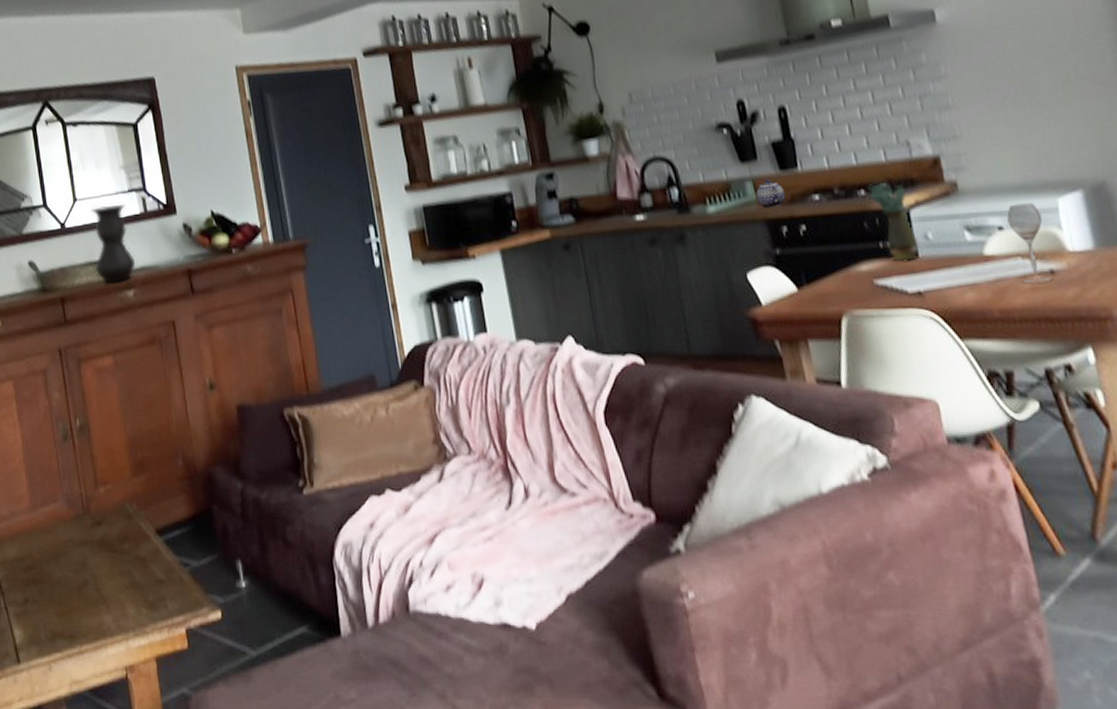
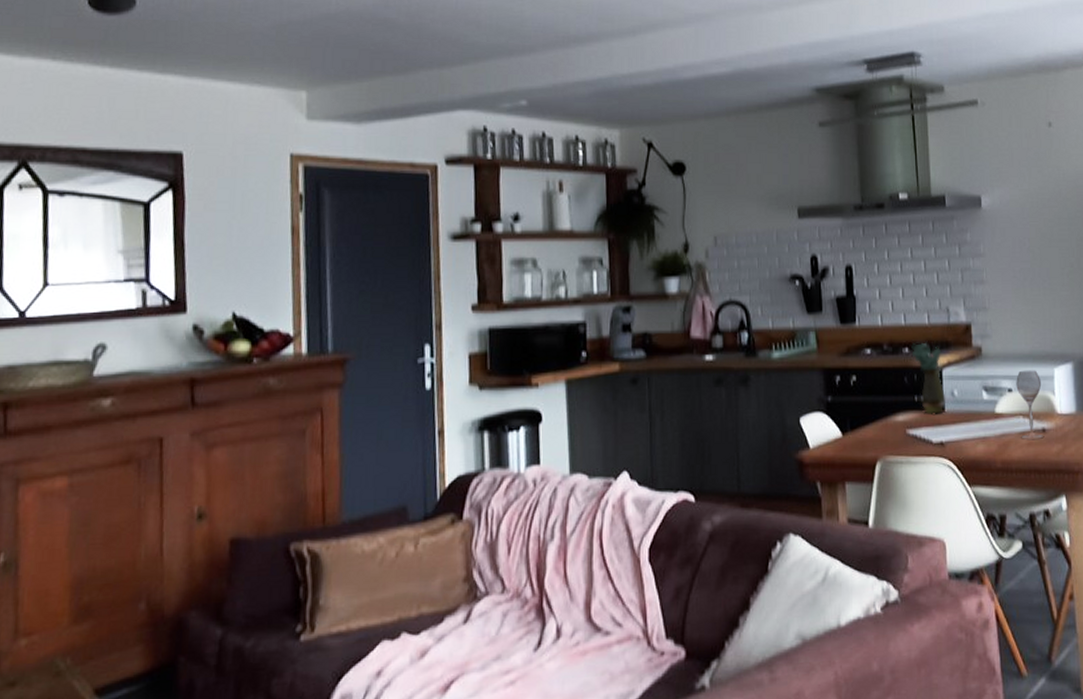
vase: present [92,204,136,285] -> none [61,295,121,390]
teapot: present [756,178,786,209] -> none [817,330,842,358]

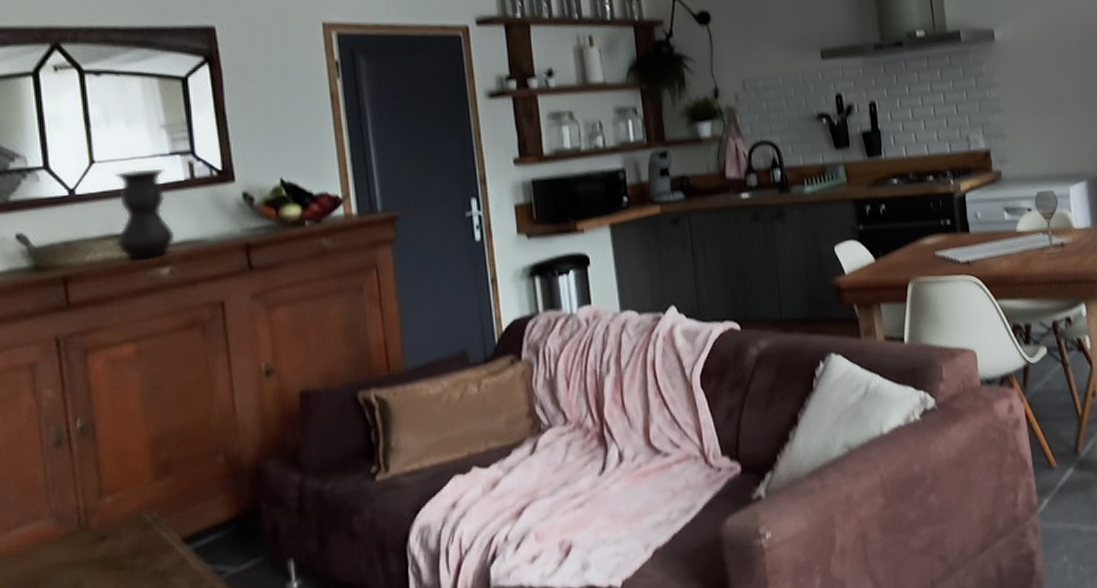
vase: none [61,295,121,390] -> present [116,169,175,262]
vase: present [911,339,946,414] -> none [935,168,971,237]

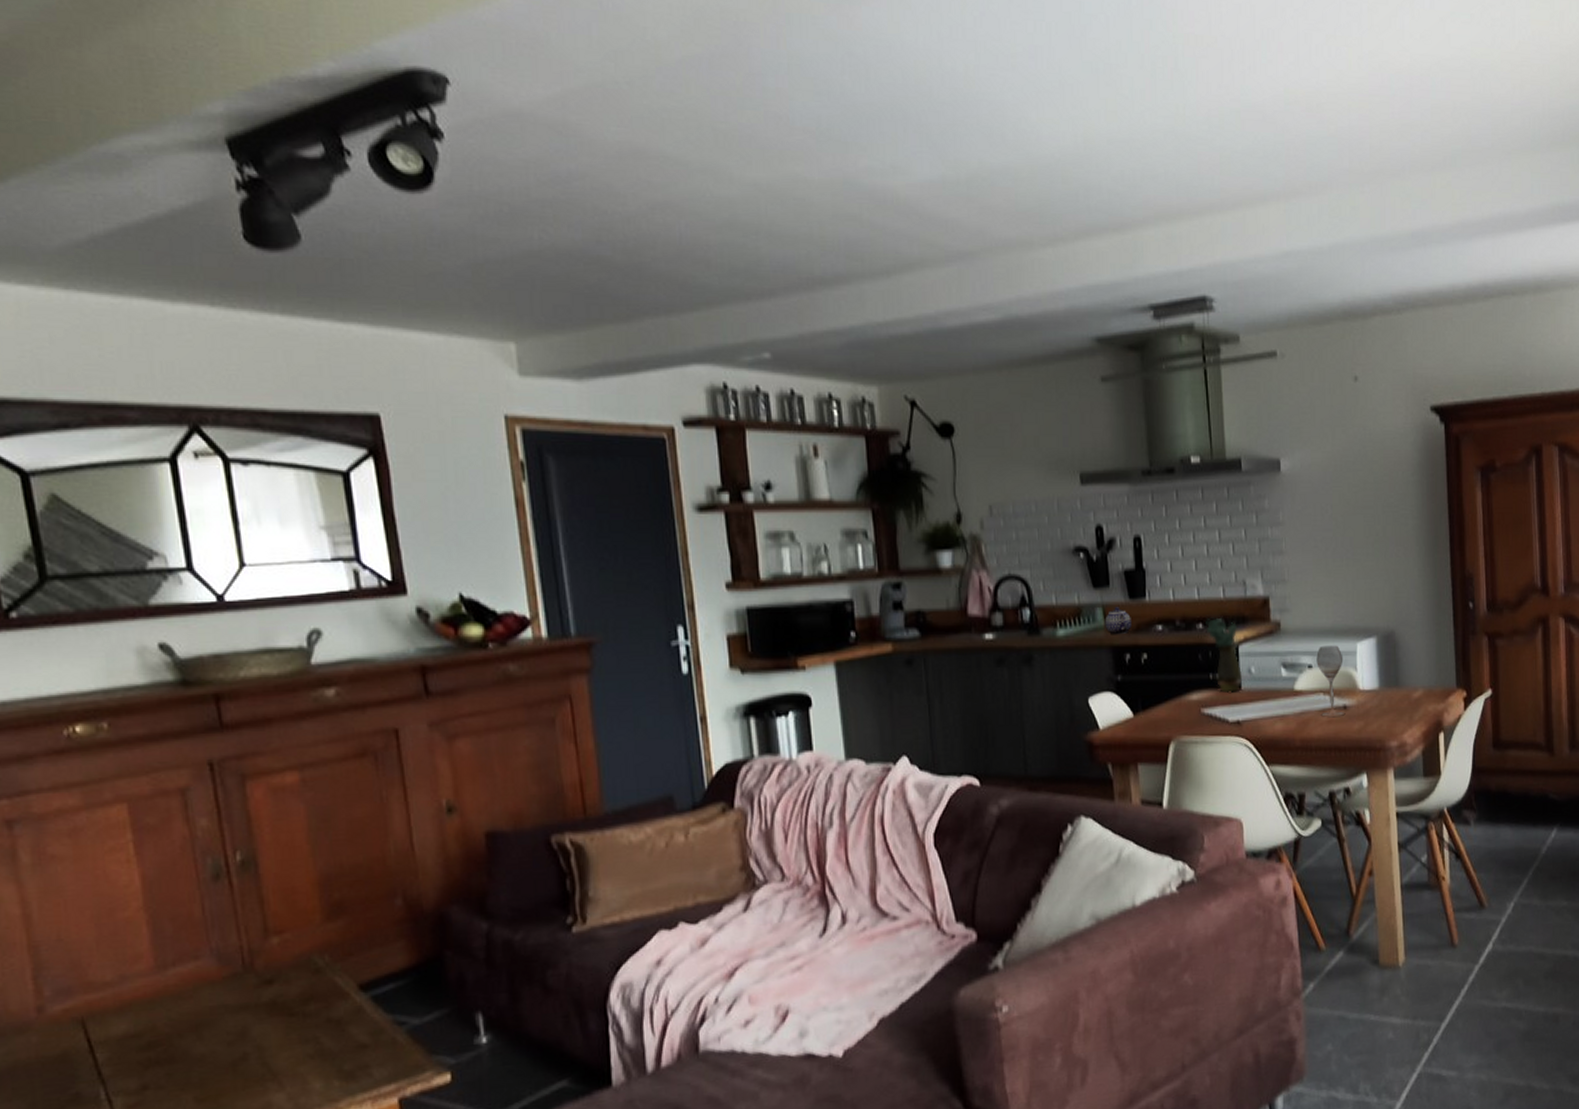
vase: present [116,169,175,262] -> none [270,576,341,680]
teapot: none [846,163,870,190] -> present [1104,606,1131,635]
vase: none [935,168,971,237] -> present [1205,615,1243,693]

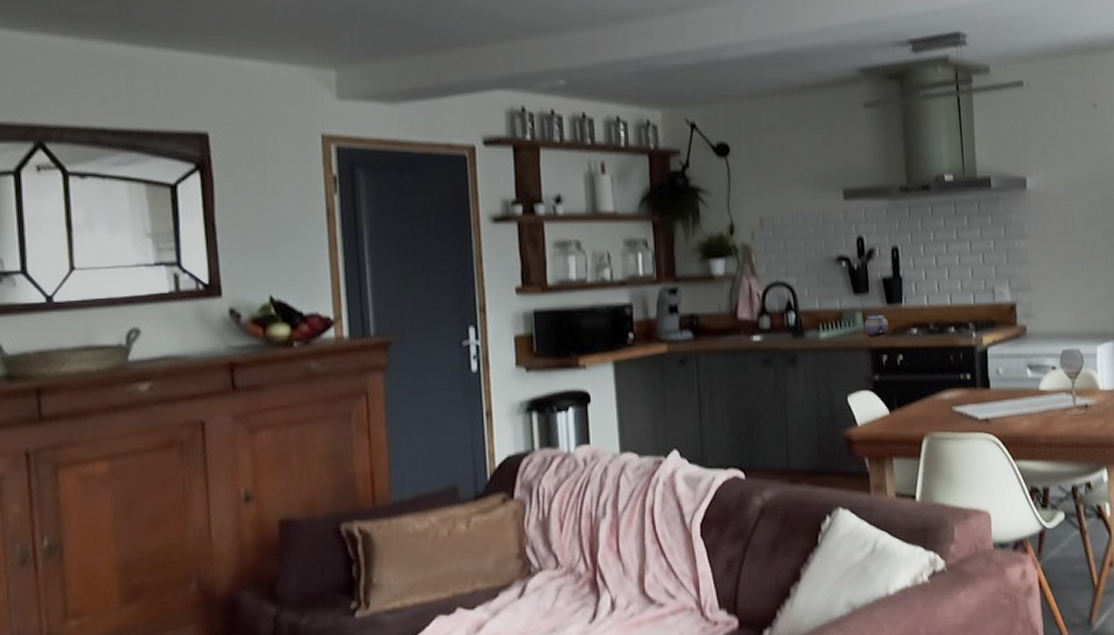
vase: present [1205,615,1243,693] -> none [957,319,992,392]

